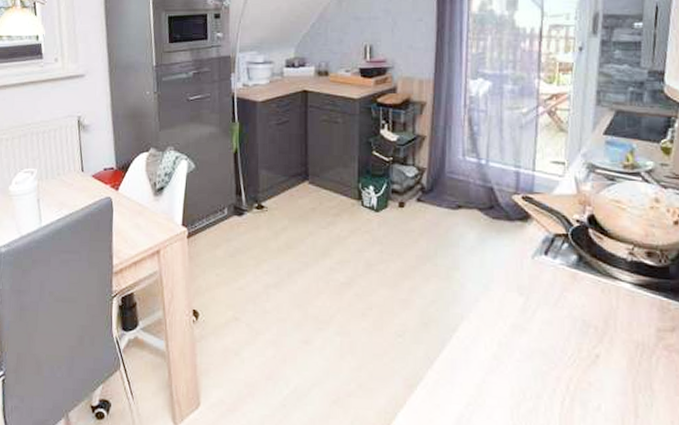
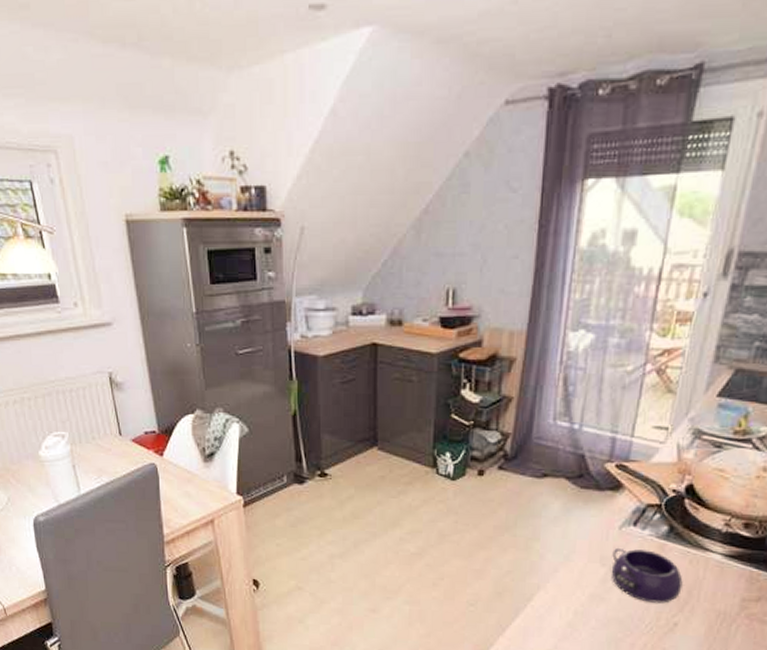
bowl: none [528,276,598,334] -> present [611,547,683,603]

